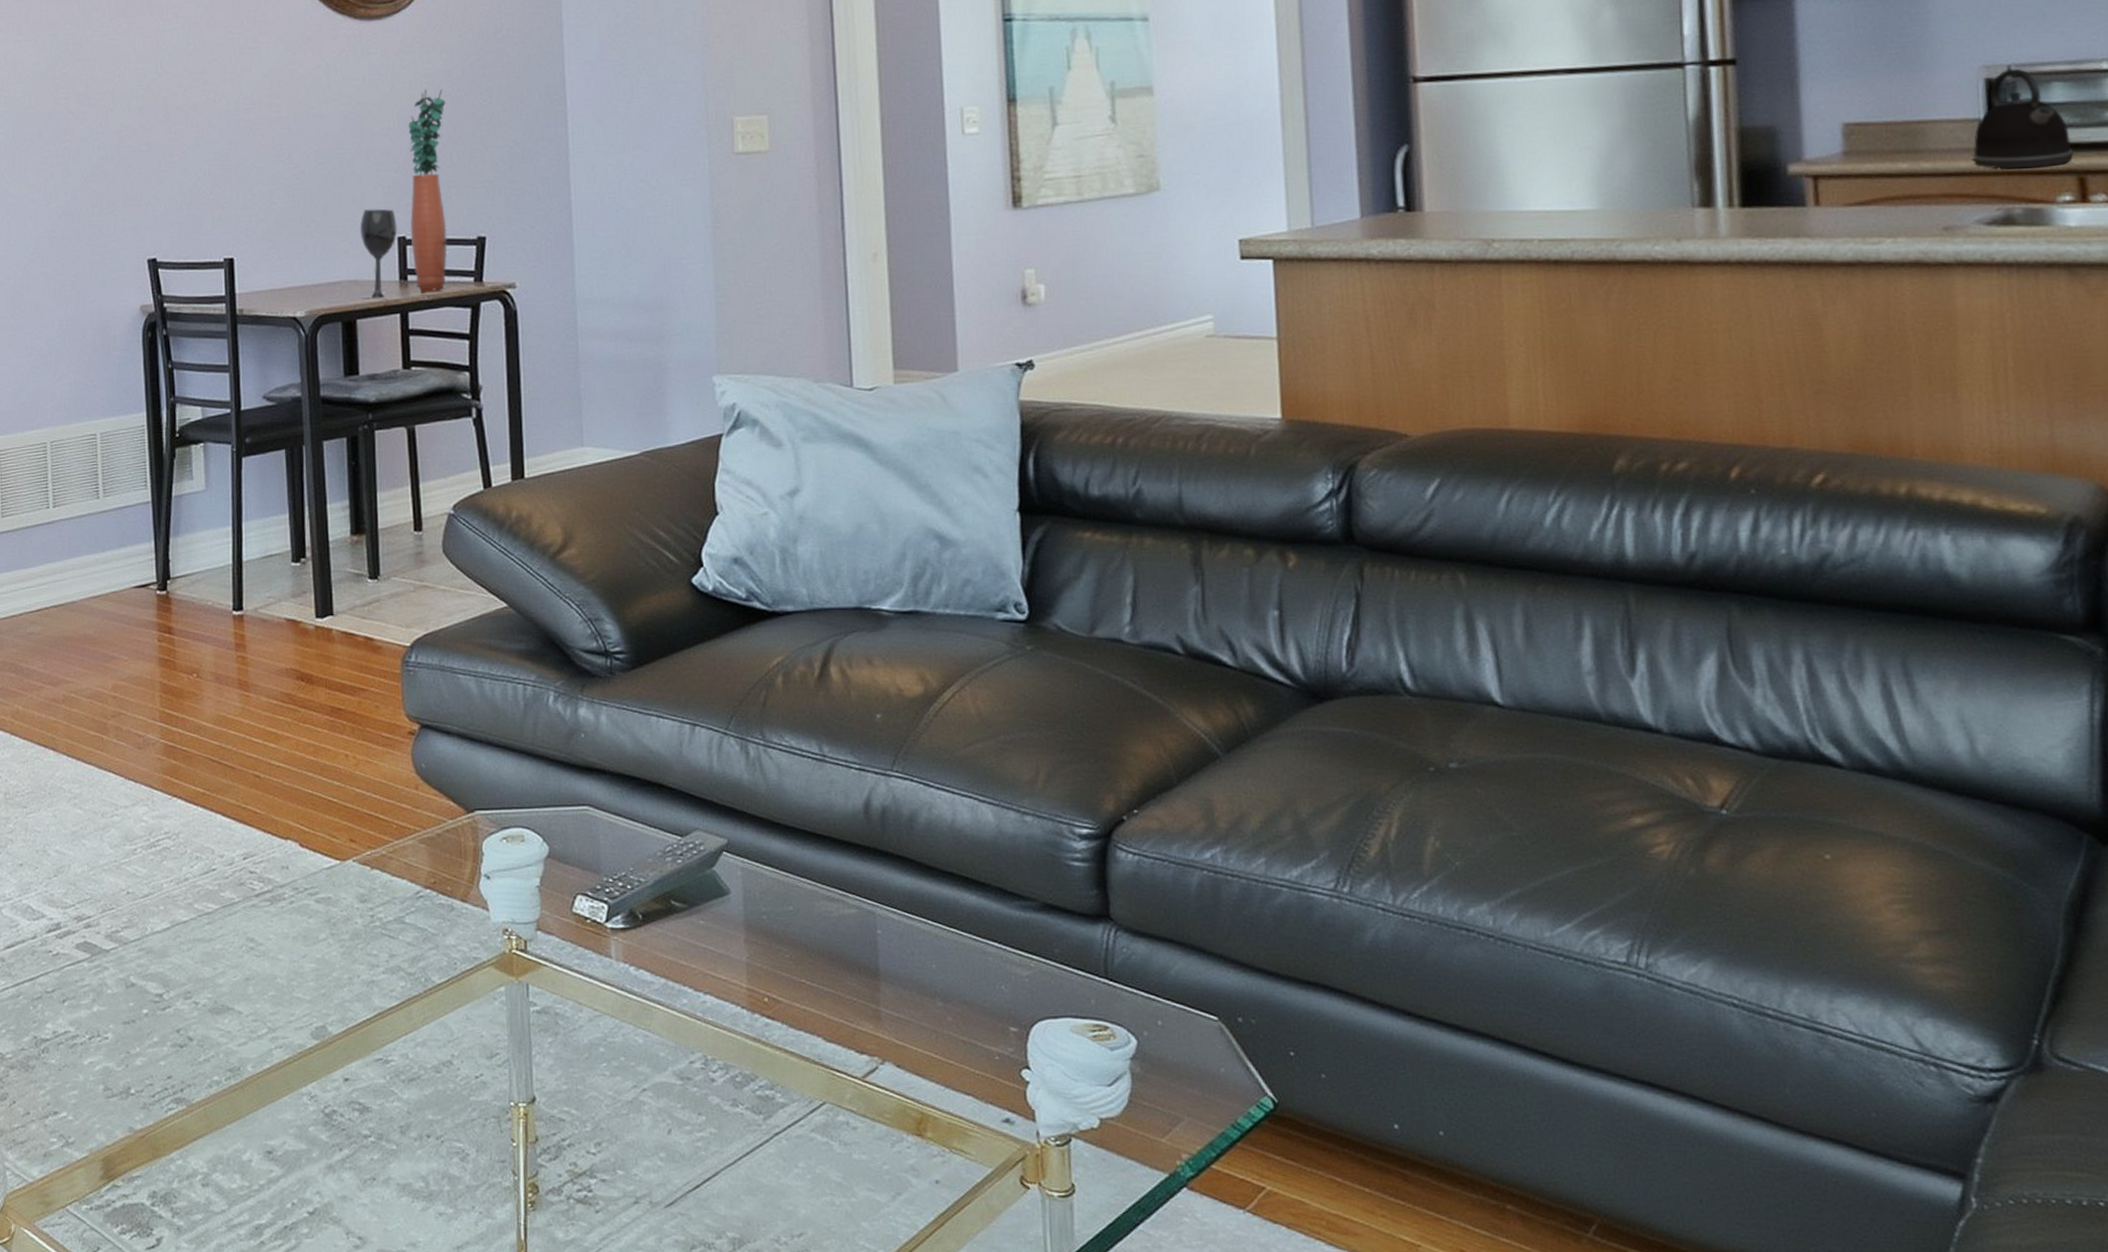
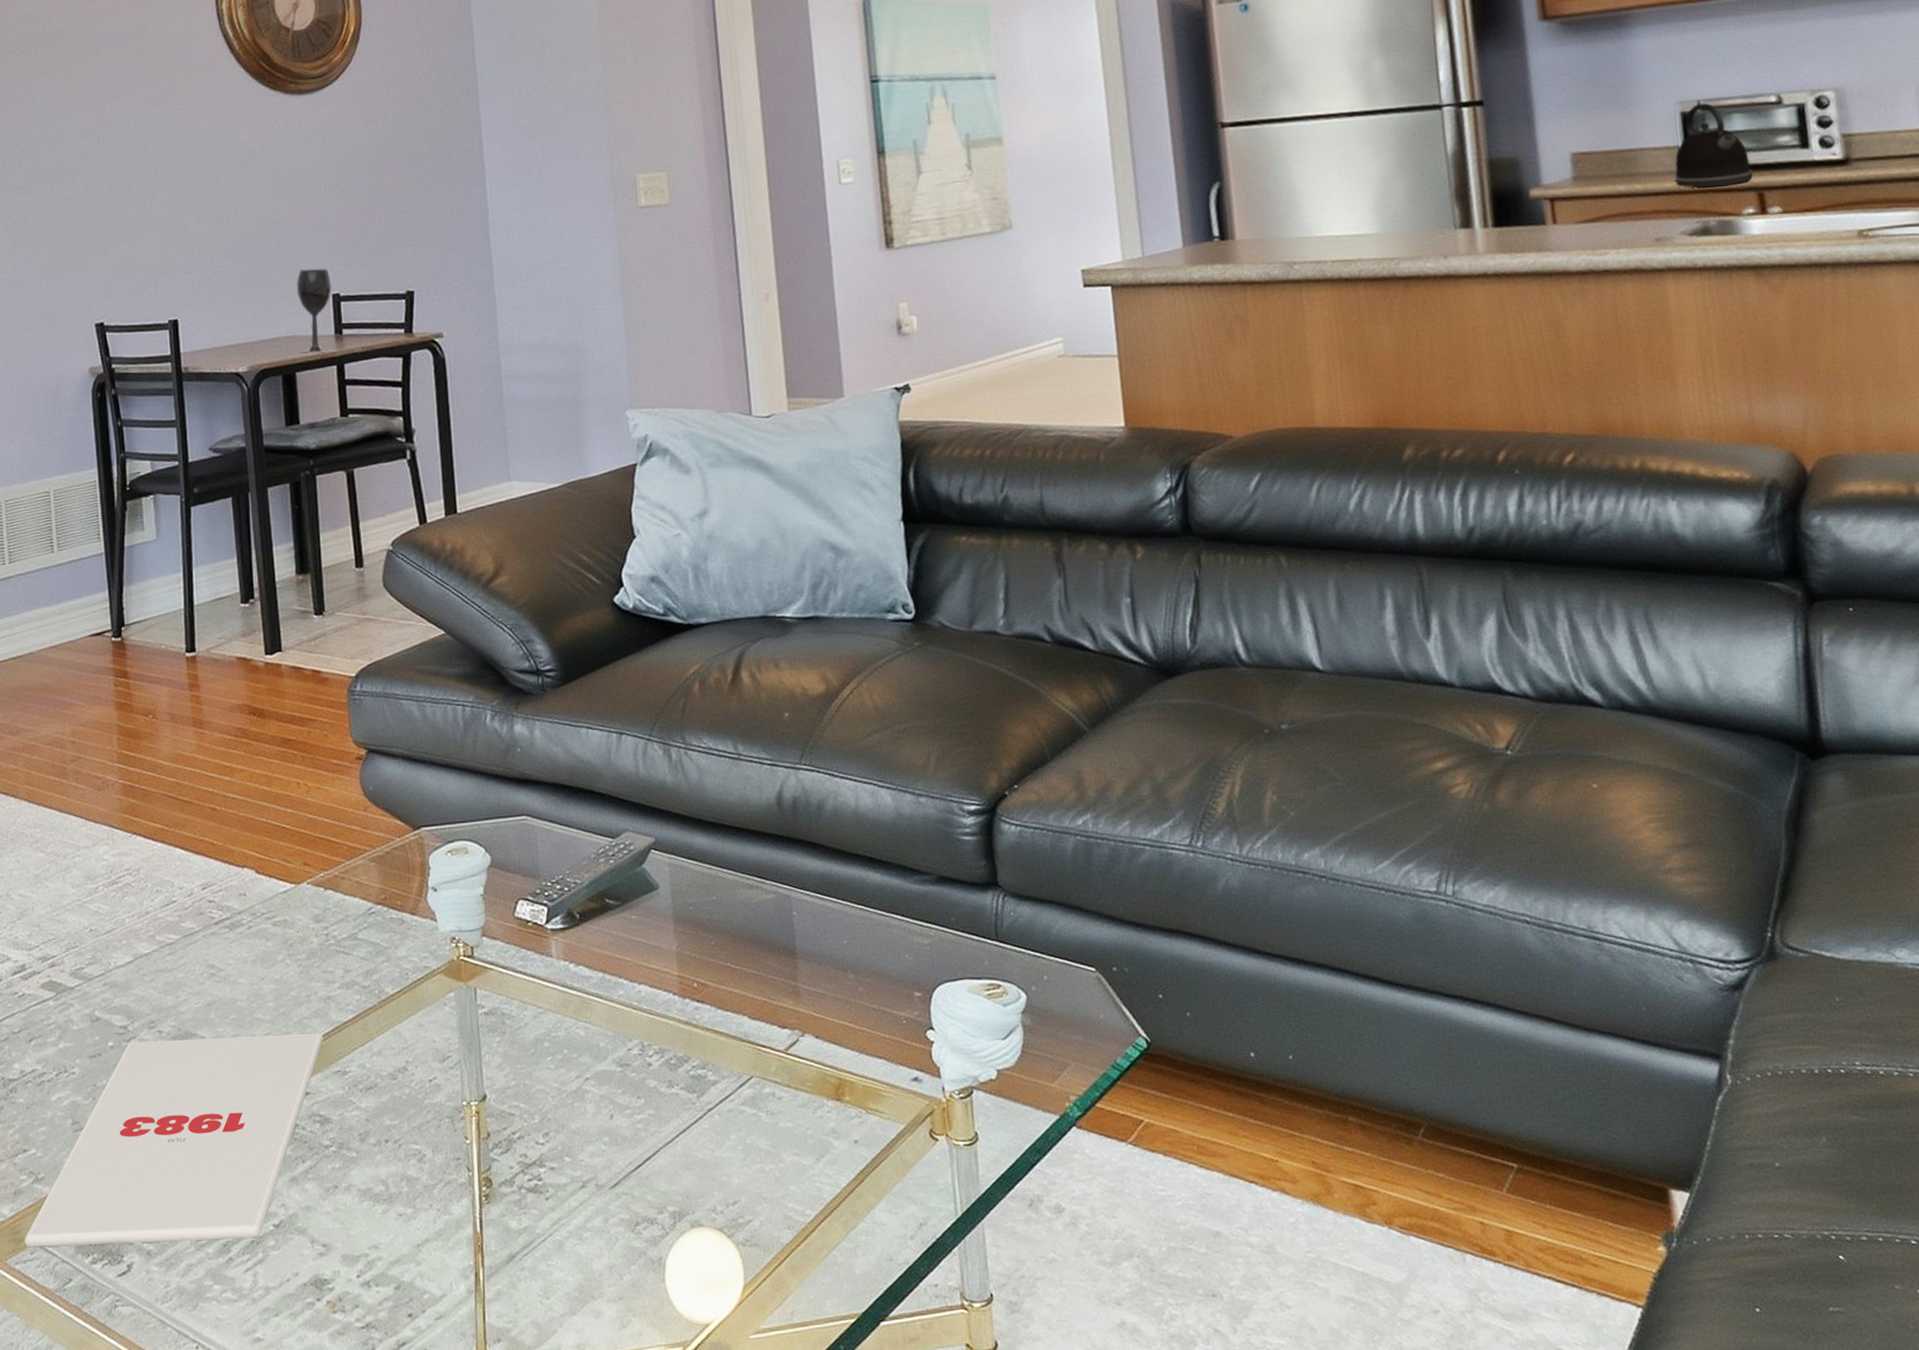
magazine: none [53,1011,366,1224] -> present [24,1033,324,1248]
vase: present [408,89,447,296] -> none [338,156,379,348]

